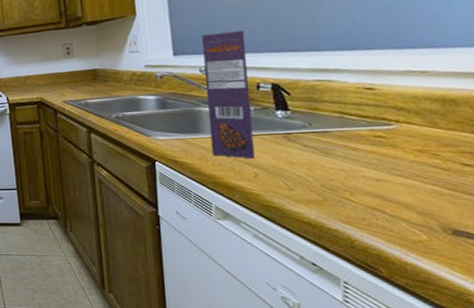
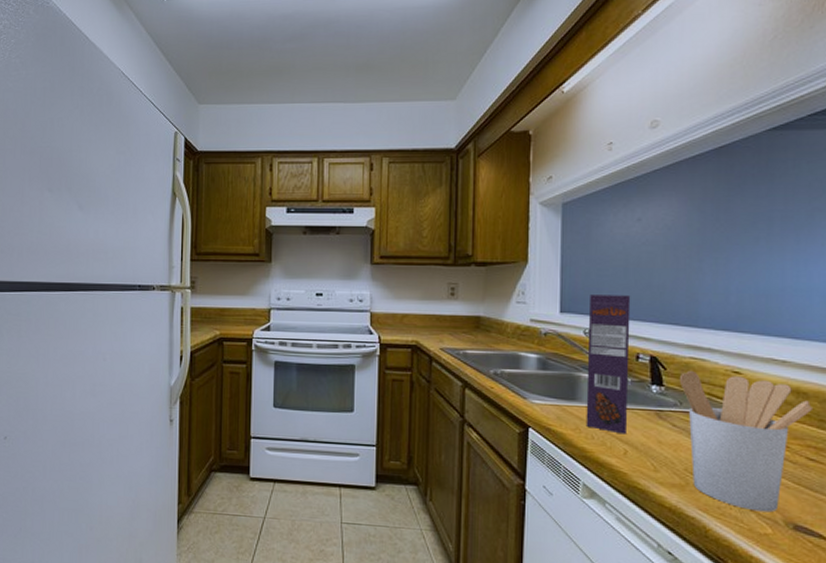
utensil holder: none [305,92,463,220] -> present [679,371,812,513]

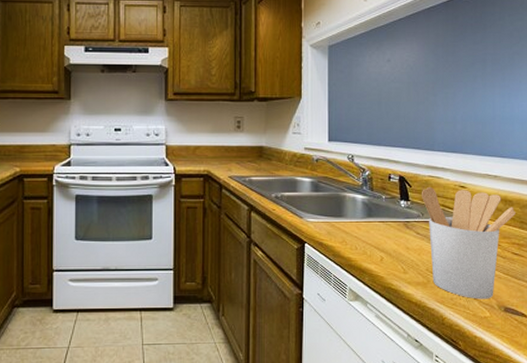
cereal box: present [586,295,631,435] -> none [350,125,384,244]

